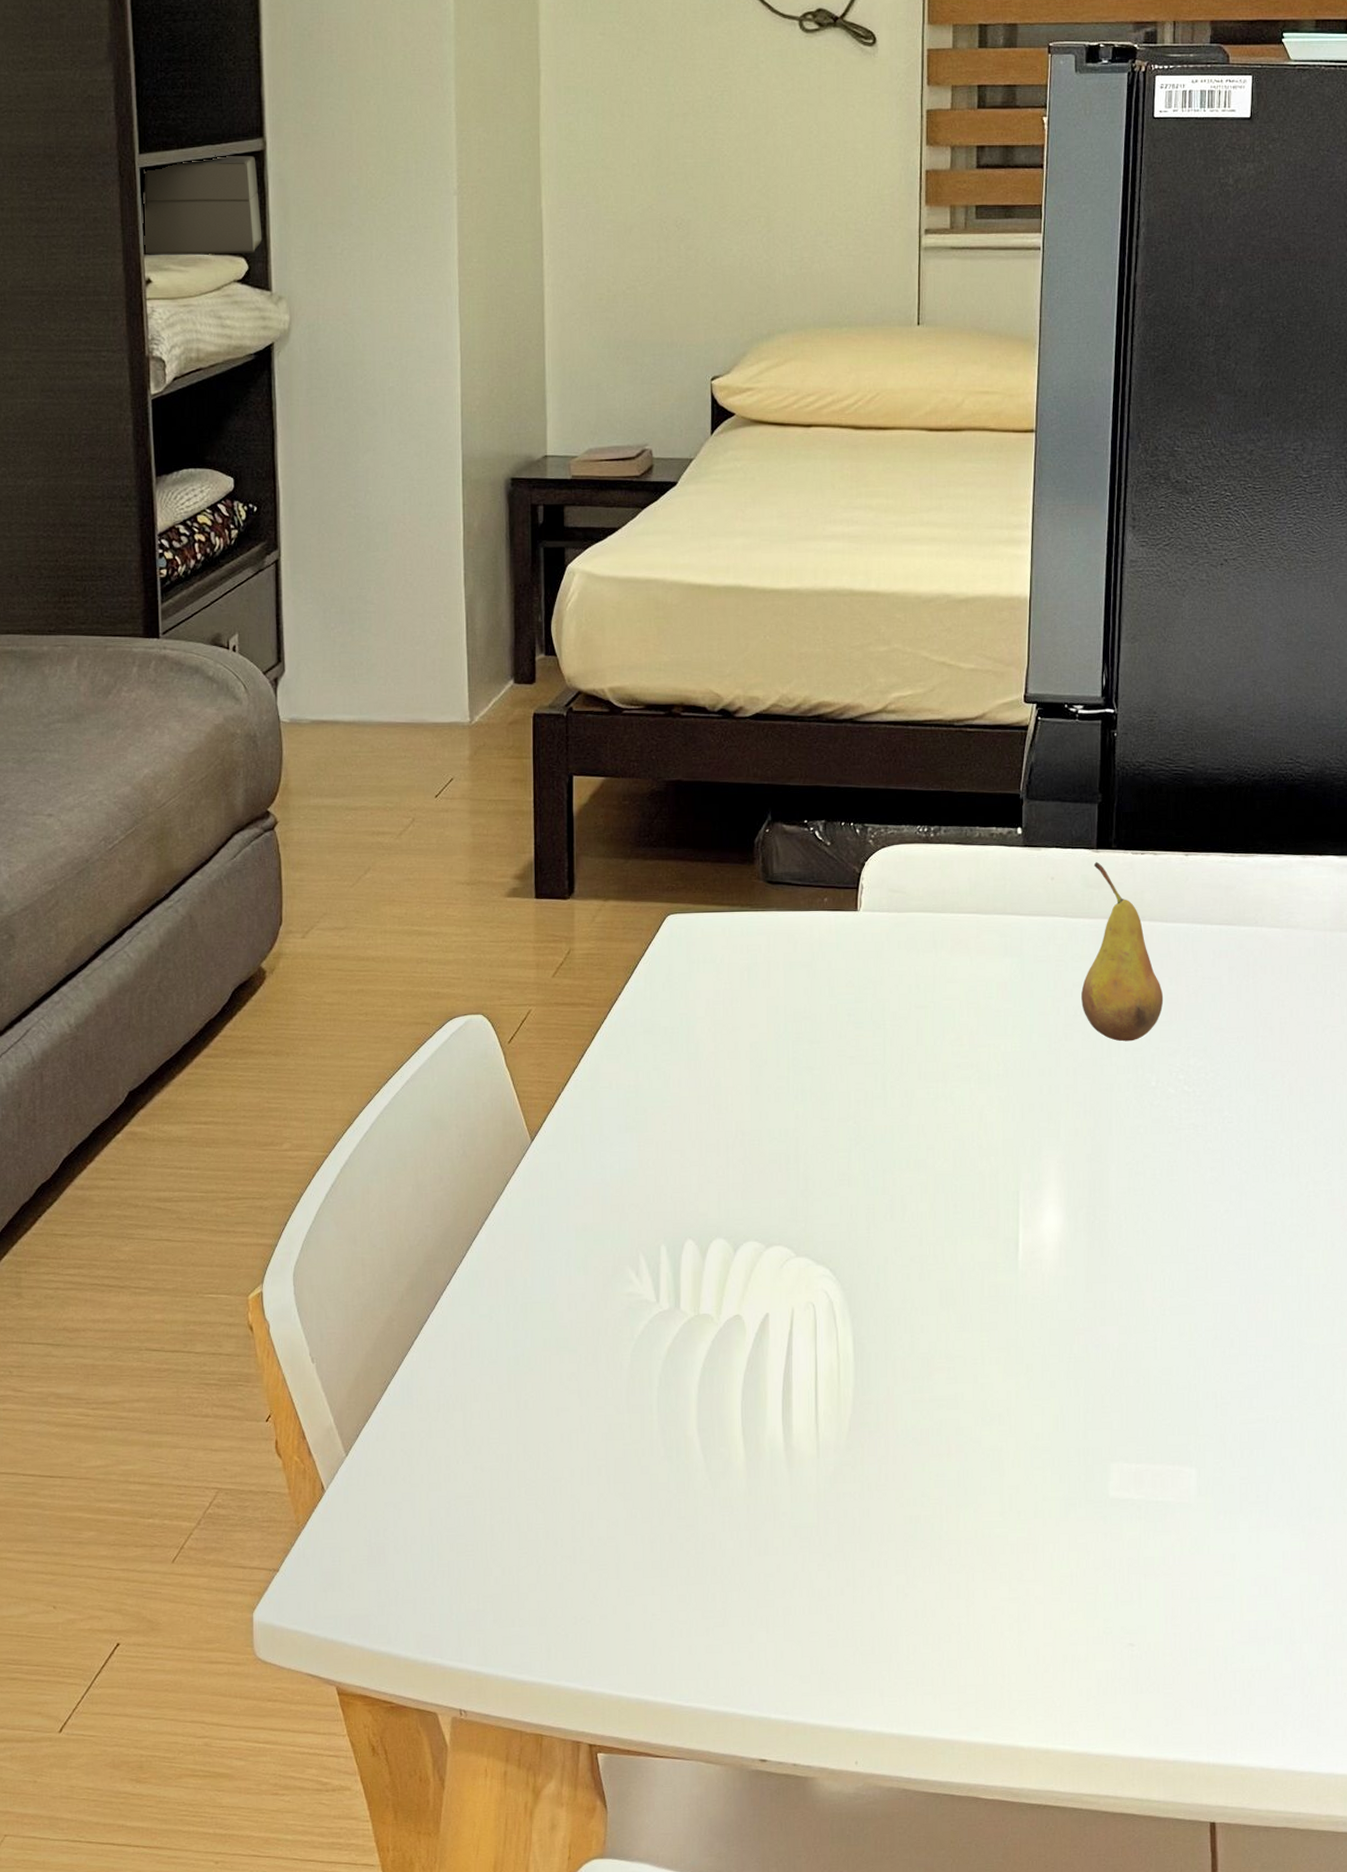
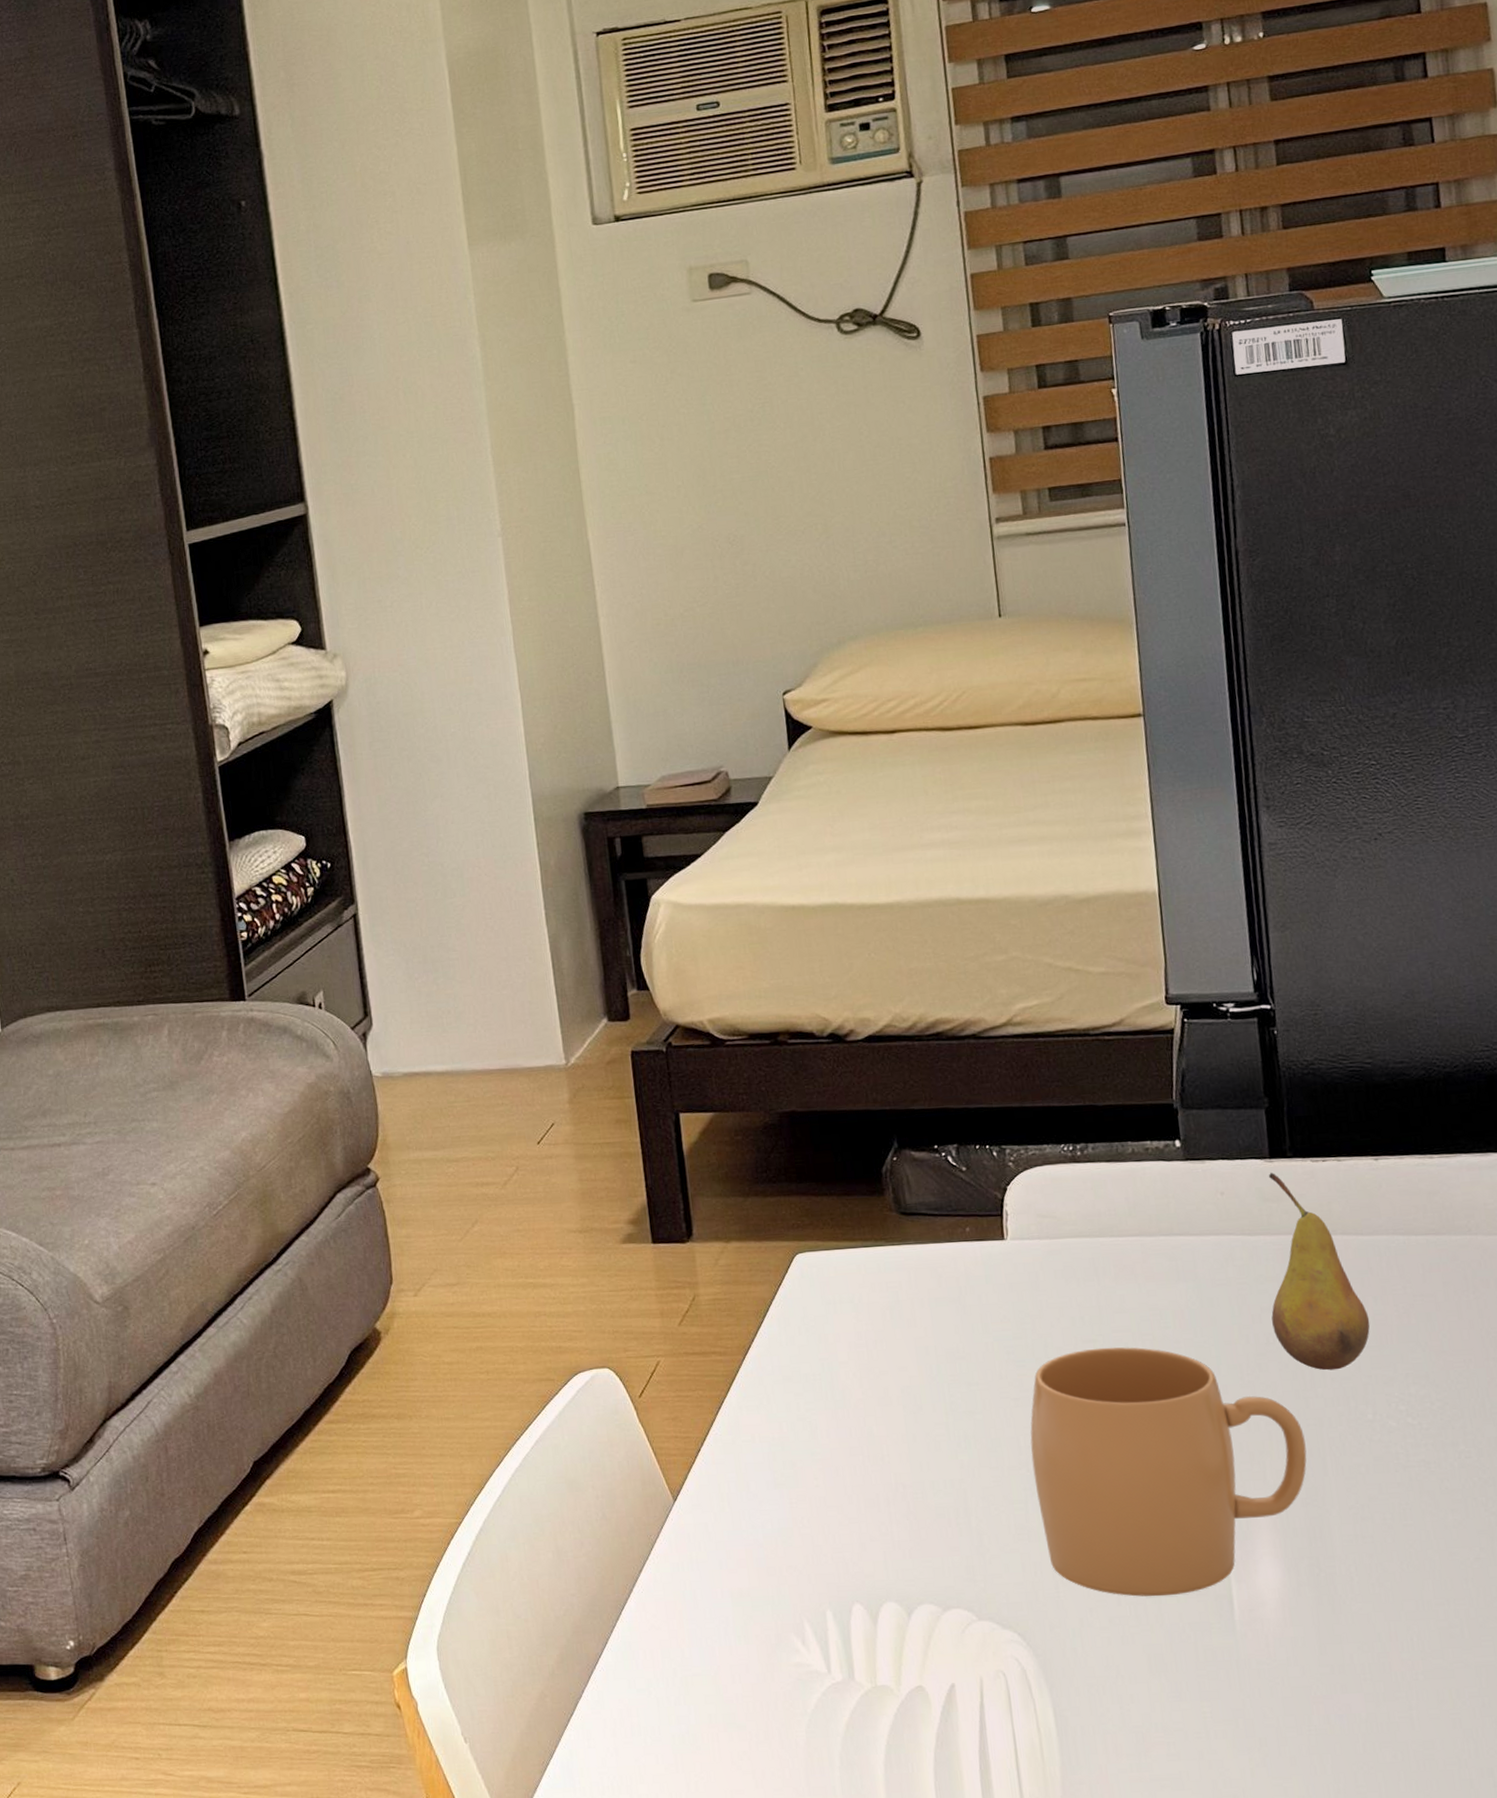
decorative box: present [142,156,262,255] -> none [192,521,313,627]
mug: none [859,1013,1096,1239] -> present [1030,1347,1307,1597]

